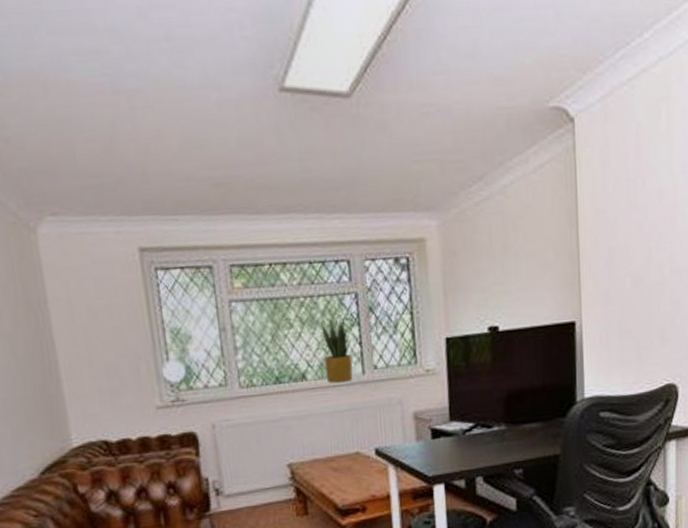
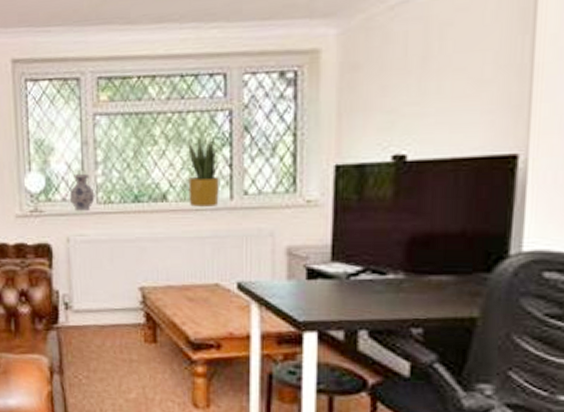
vase: none [211,359,237,398] -> present [69,173,95,212]

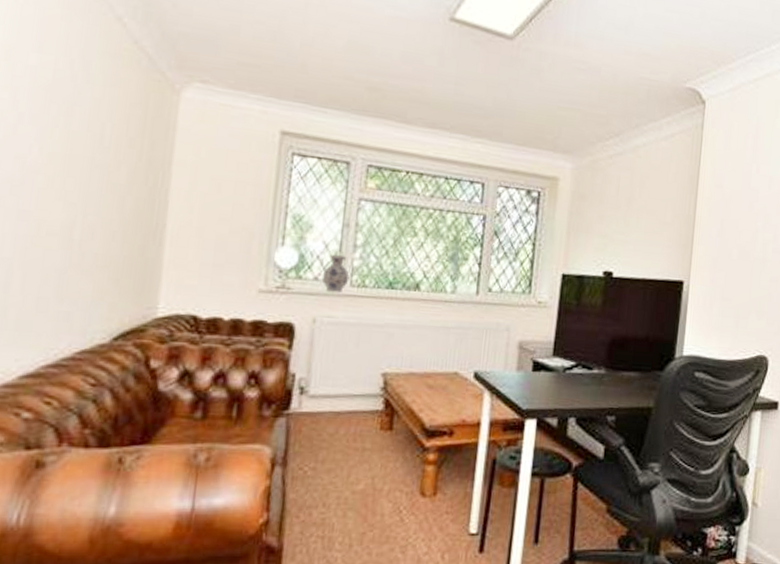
planter: present [188,137,222,207] -> none [439,236,473,300]

